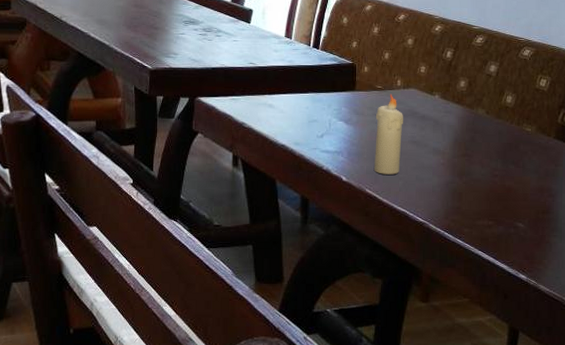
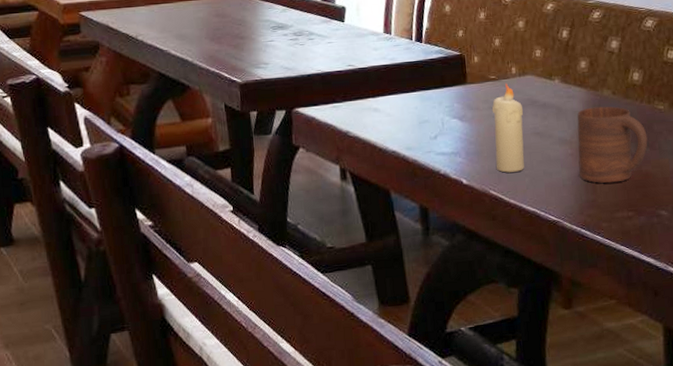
cup: none [449,123,513,194] -> present [577,106,648,183]

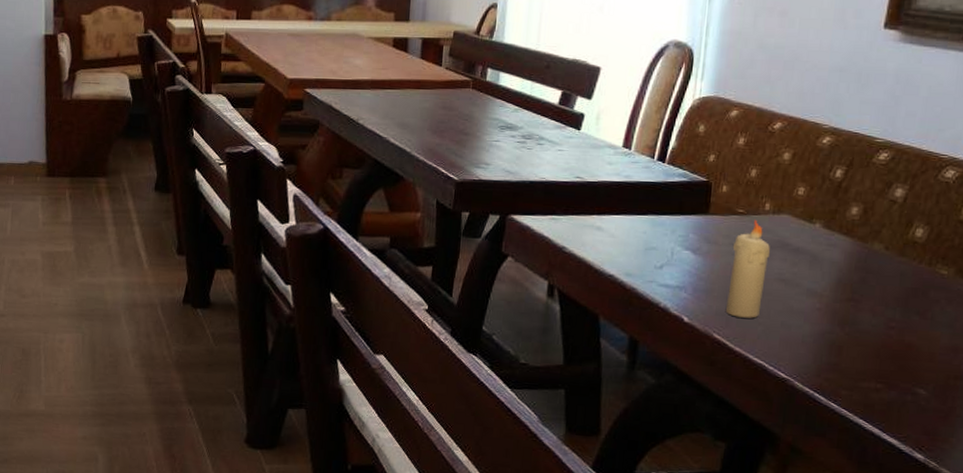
cup: present [577,106,648,183] -> none [825,260,920,349]

